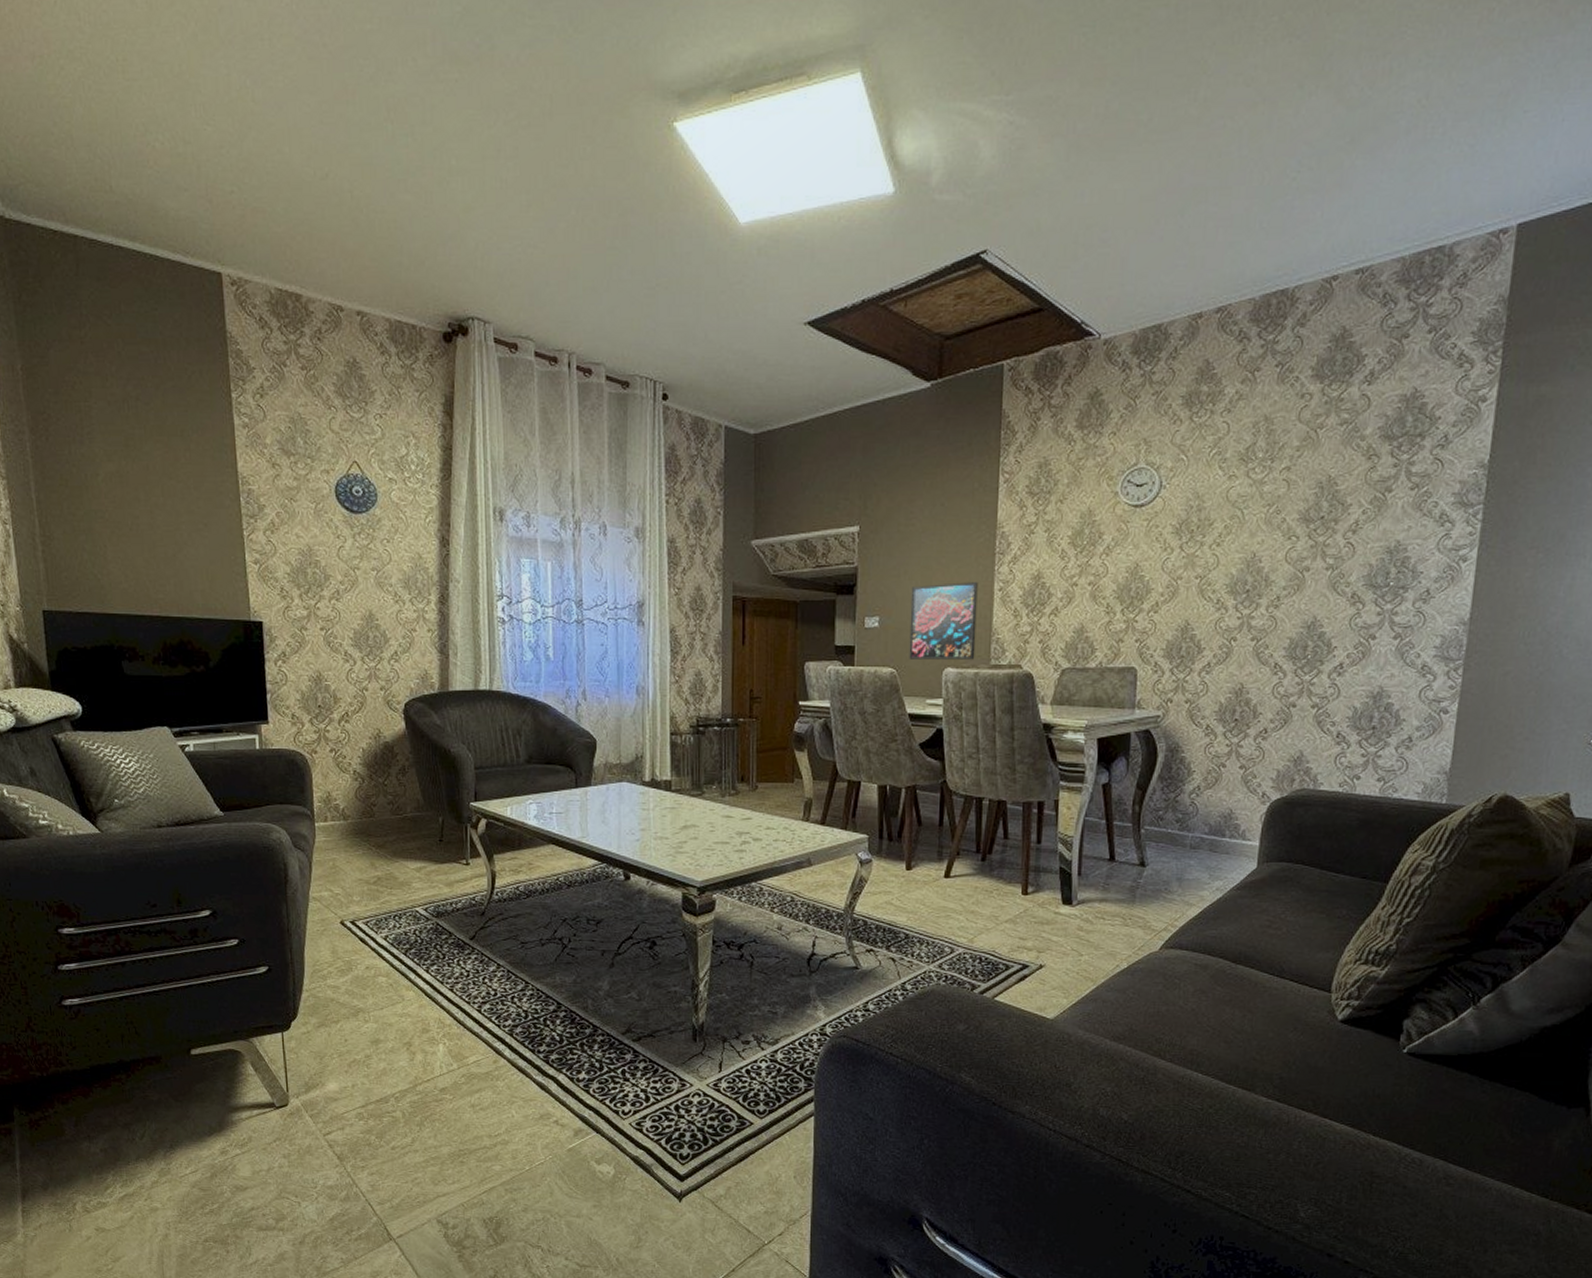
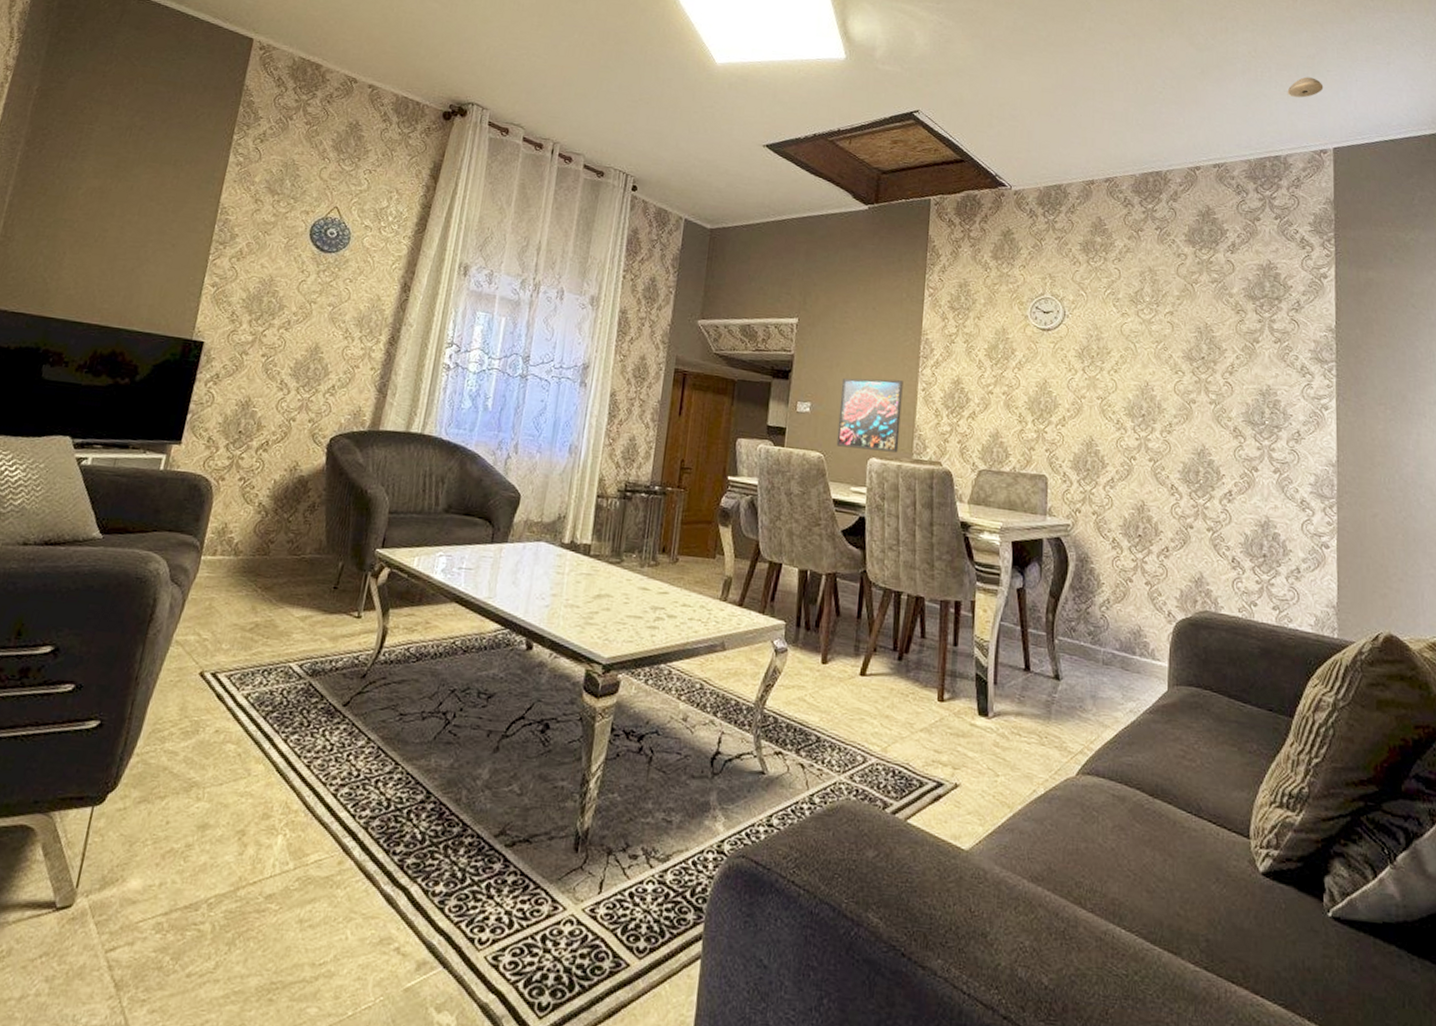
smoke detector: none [1464,125,1516,159] -> present [1287,77,1324,98]

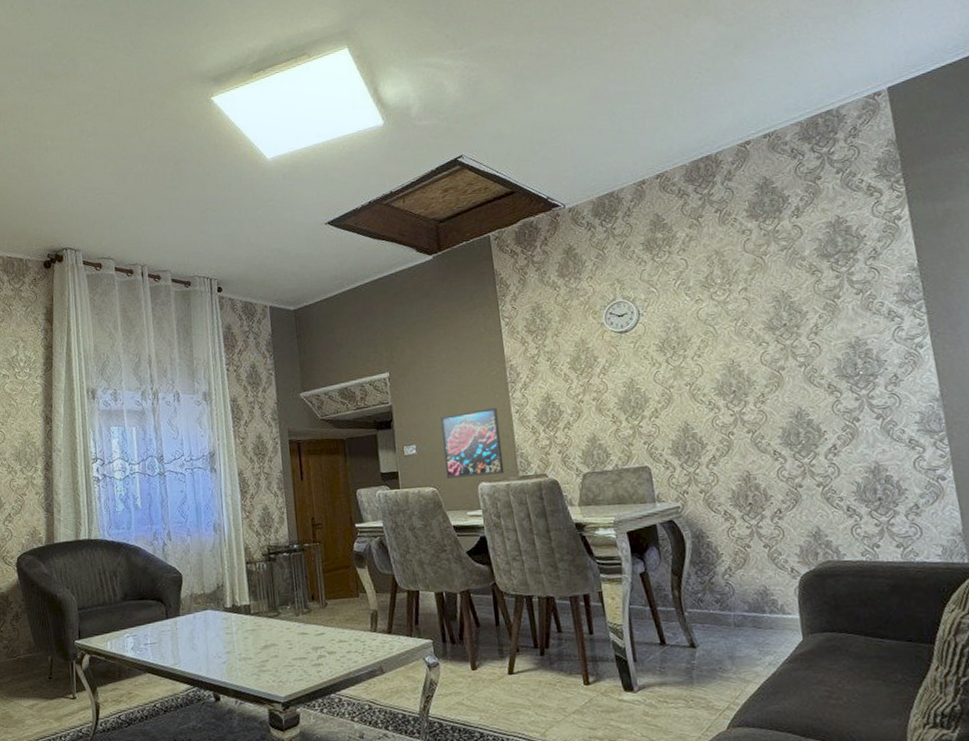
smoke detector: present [1287,77,1324,98] -> none [828,22,867,48]

